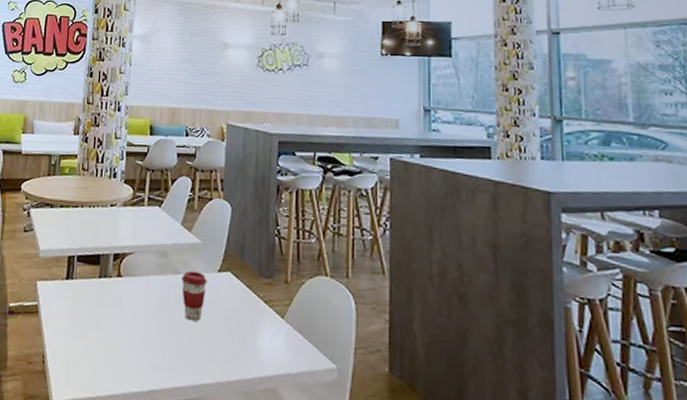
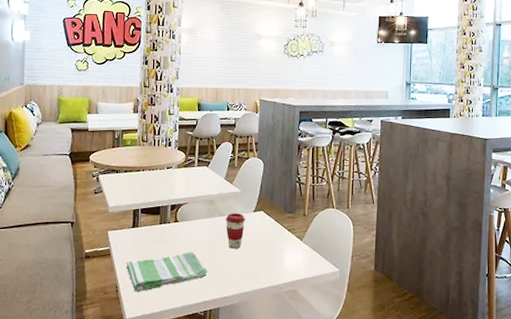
dish towel: none [56,318,157,367] -> present [126,251,208,292]

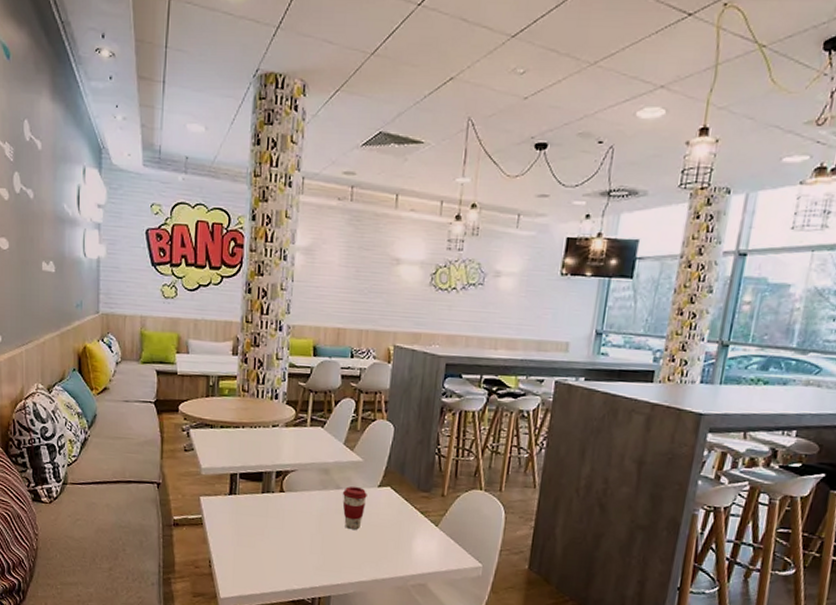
dish towel: present [126,251,208,292] -> none [221,528,318,570]

